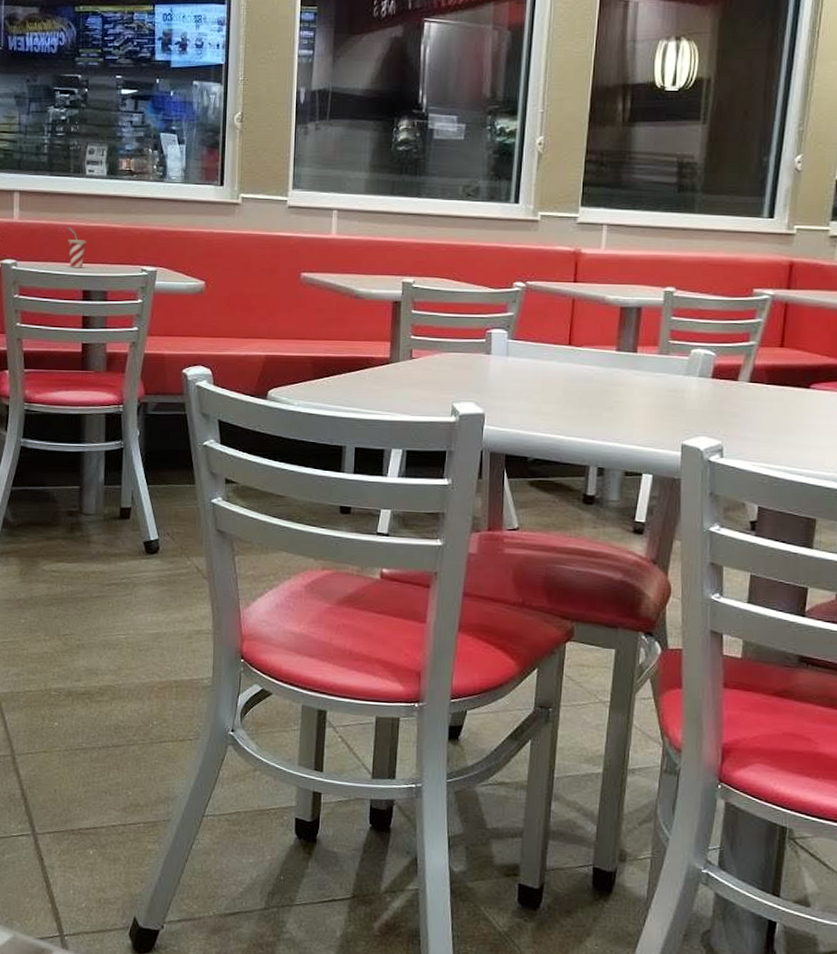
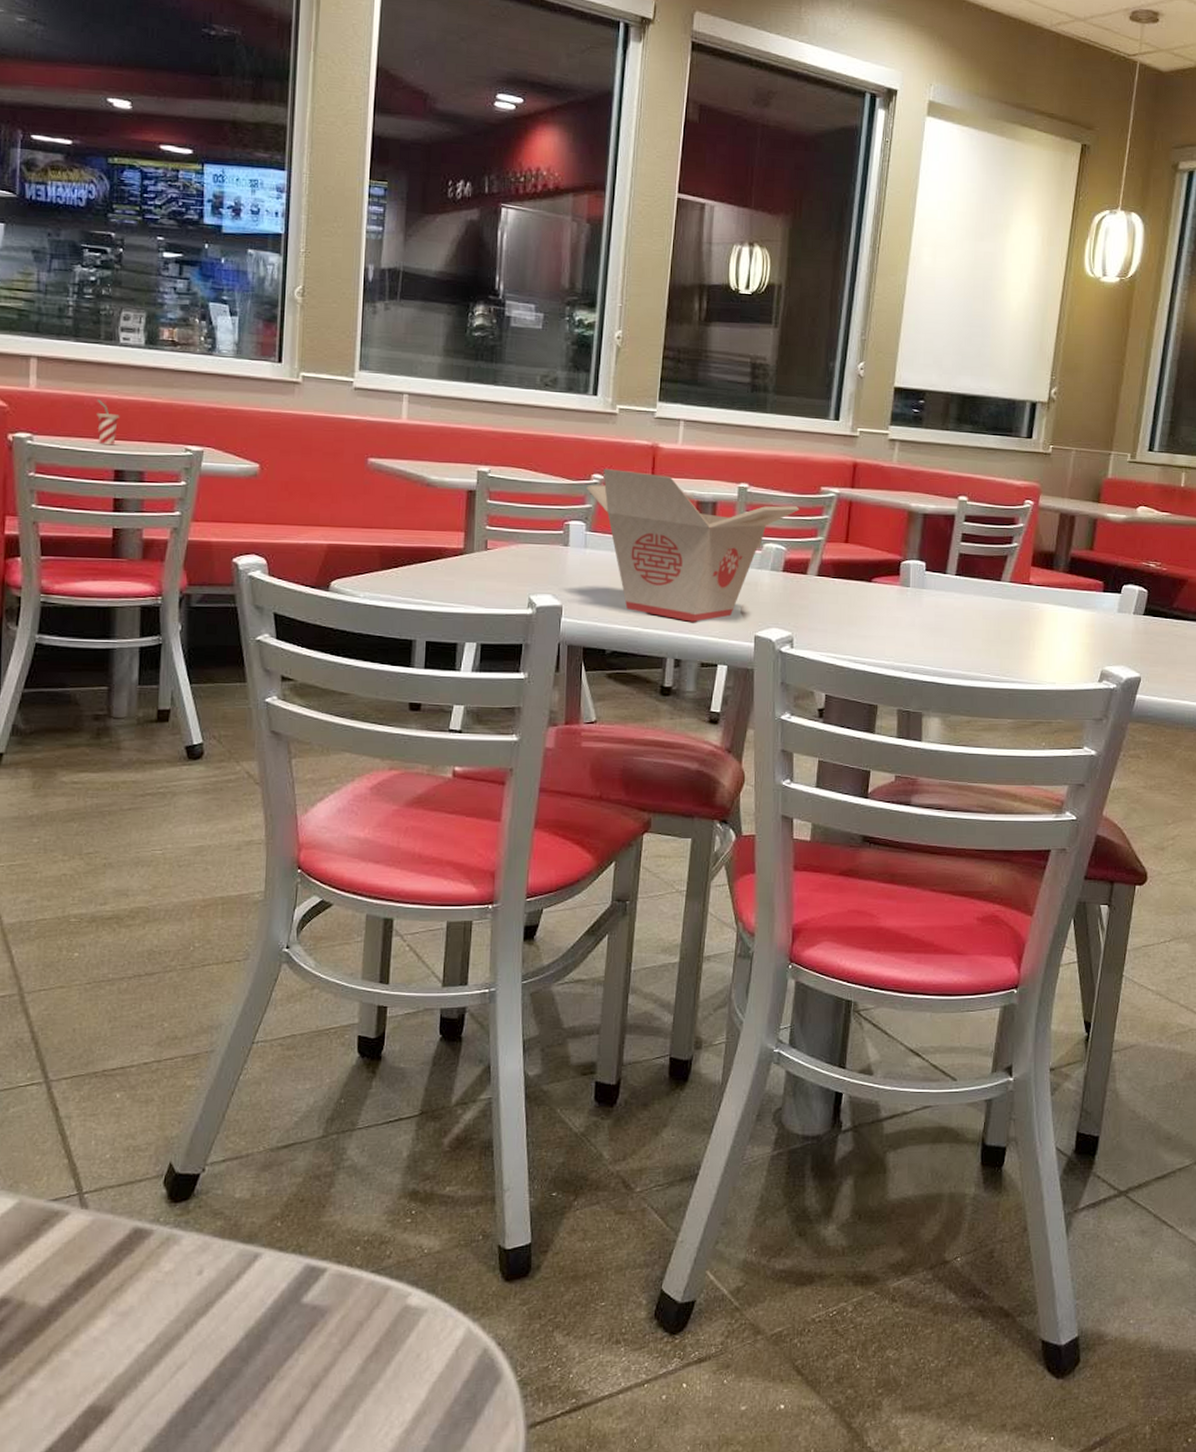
takeout container: none [508,276,730,430] -> present [586,469,800,622]

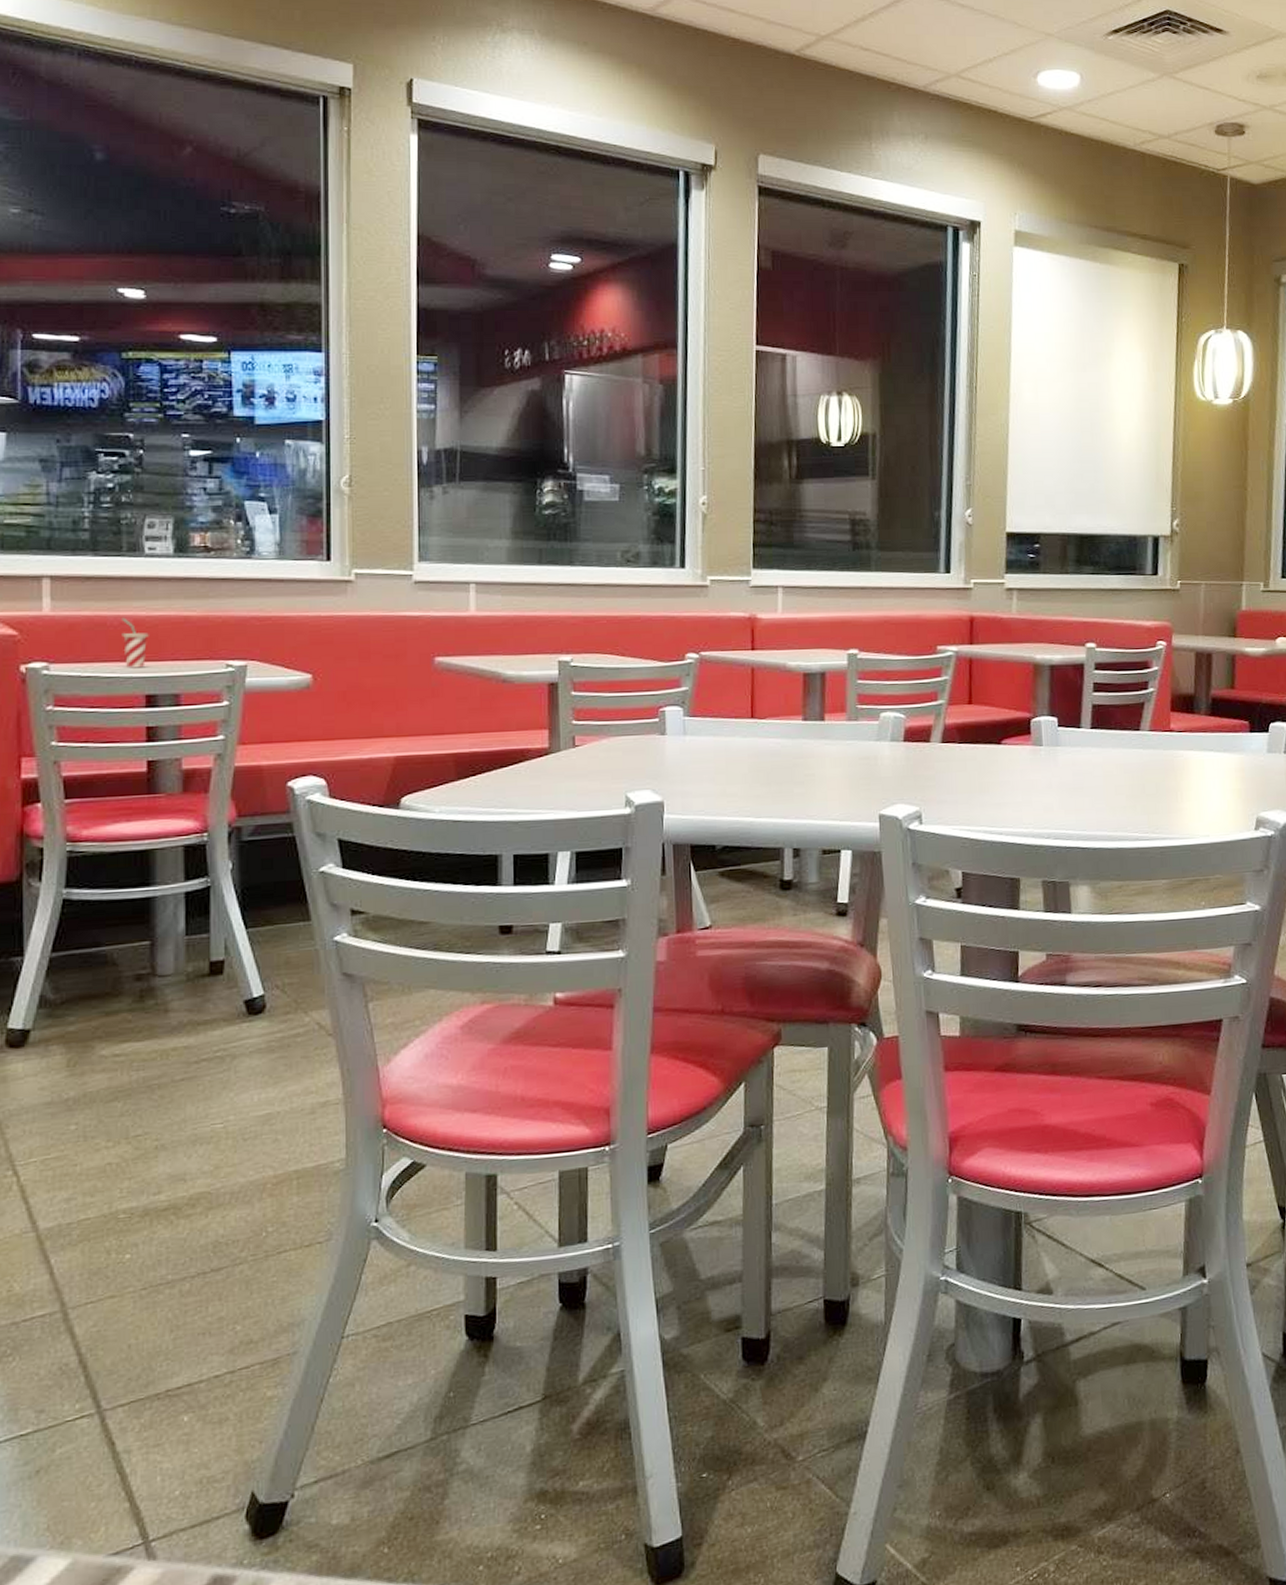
takeout container: present [586,469,800,622] -> none [681,646,916,806]

